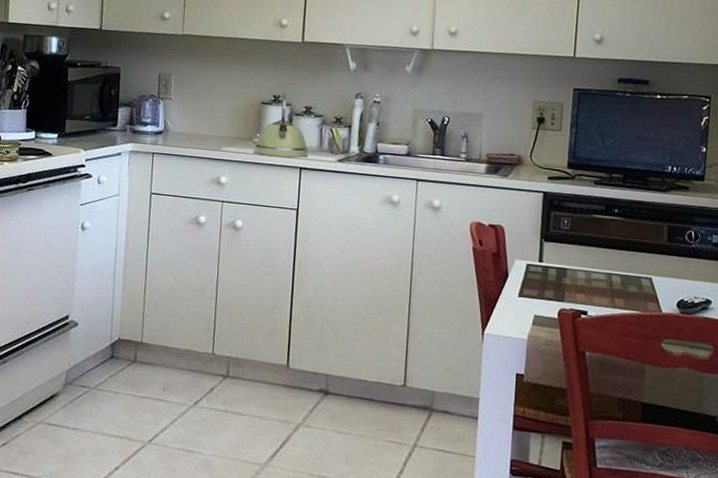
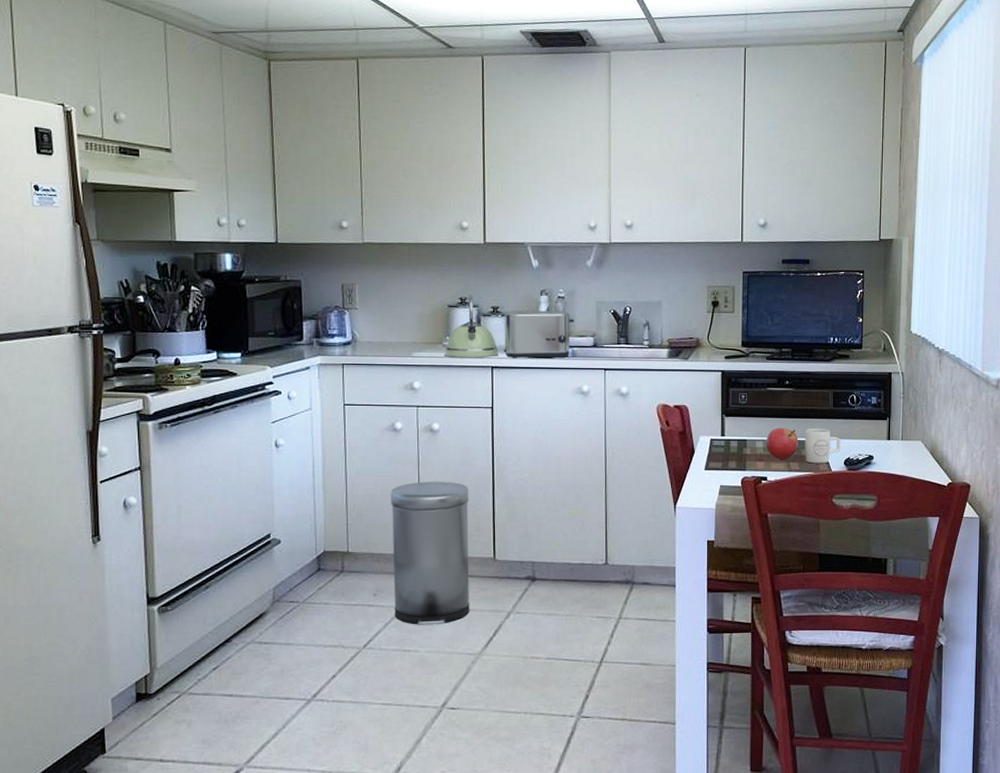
pedal bin: none [182,278,268,429] -> present [390,481,470,625]
toaster: none [313,112,390,165] -> present [503,310,575,359]
fruit: none [588,258,626,295] -> present [766,427,799,460]
mug: none [631,263,674,304] -> present [804,428,841,464]

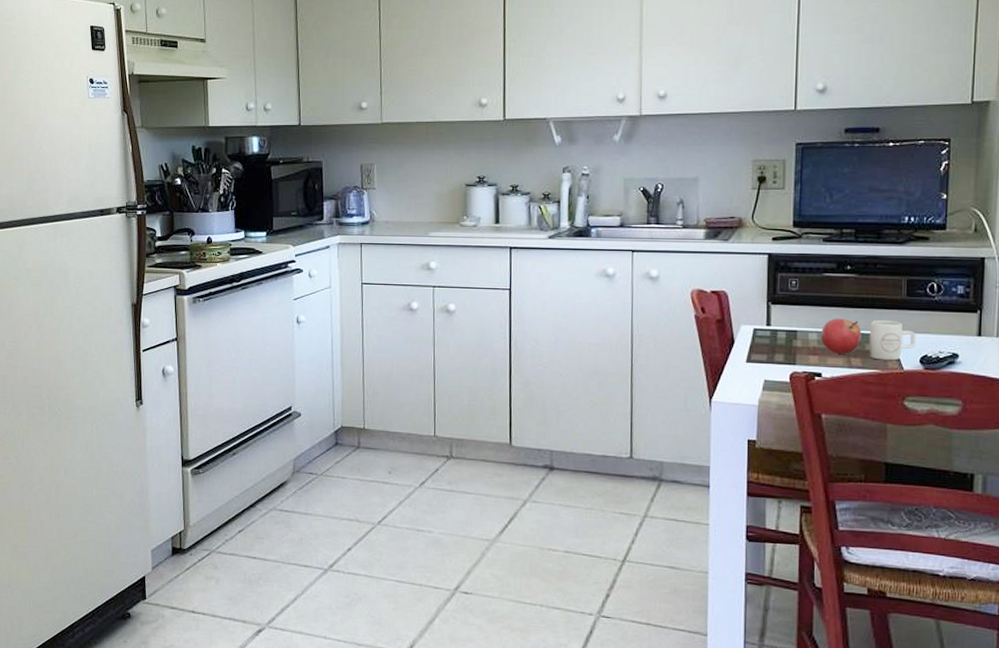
pedal bin: present [390,481,470,625] -> none [405,362,485,508]
kettle: present [444,294,499,358] -> none [461,173,518,239]
toaster: present [503,310,575,359] -> none [522,188,600,239]

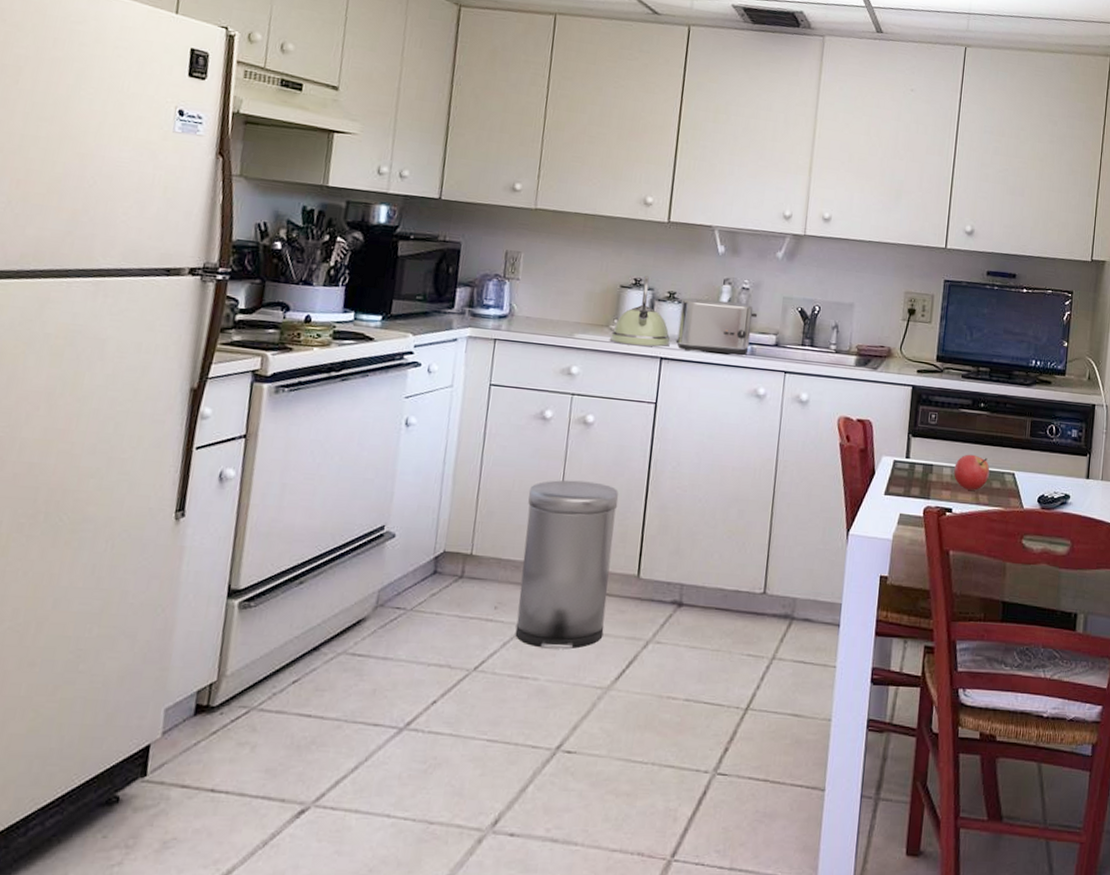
pedal bin: none [405,362,485,508] -> present [515,480,619,650]
kettle: none [461,173,518,239] -> present [609,276,671,347]
toaster: none [522,188,600,239] -> present [675,297,758,356]
mug: present [869,319,916,361] -> none [995,458,1036,499]

